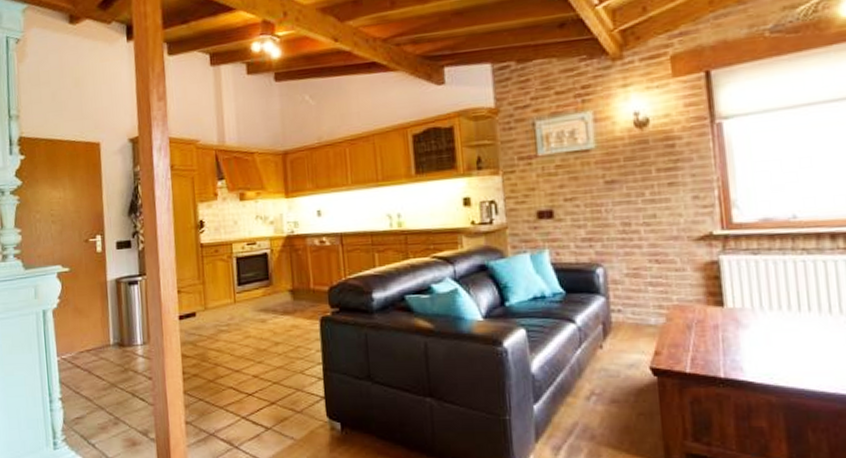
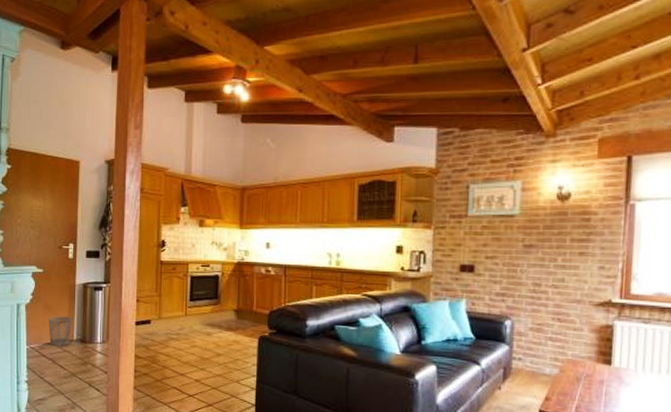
wastebasket: none [79,318,107,354] -> present [48,316,72,346]

